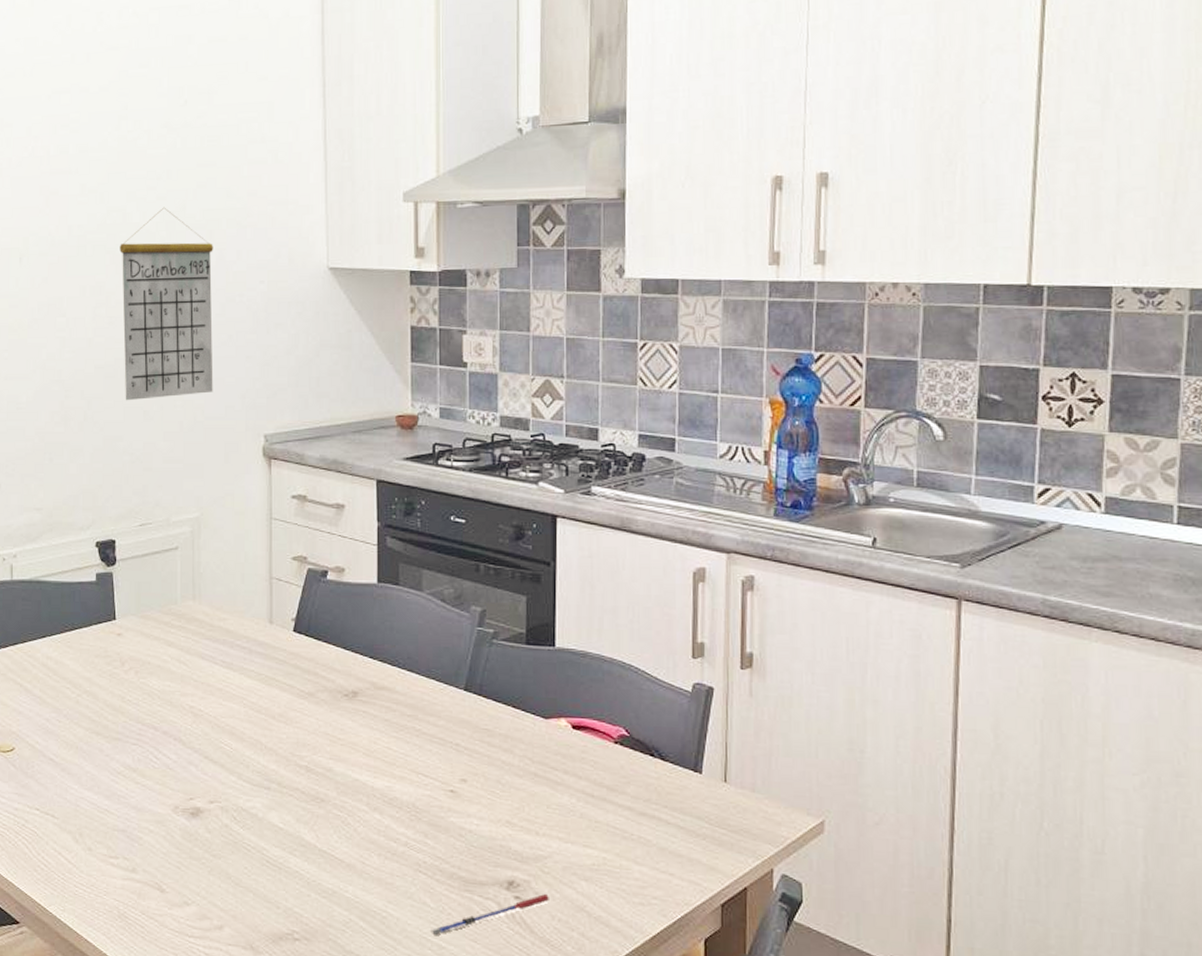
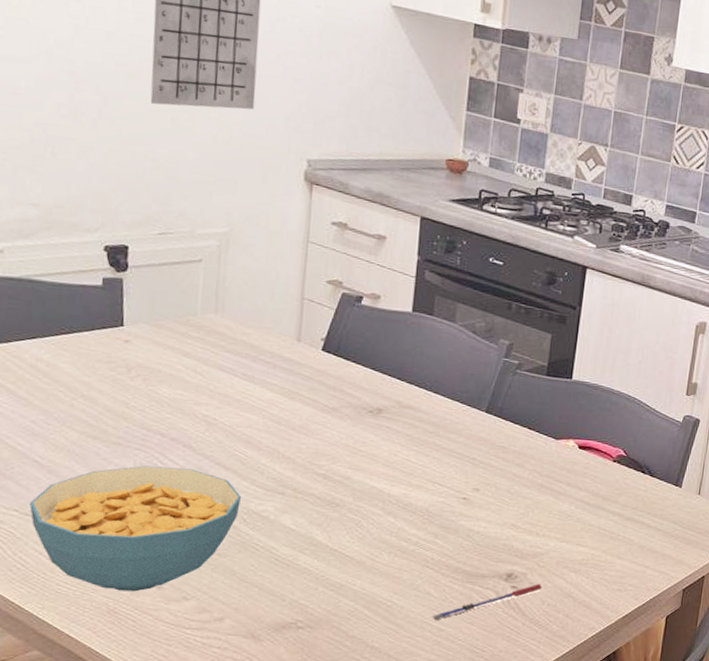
cereal bowl: none [48,761,230,895] -> present [30,465,241,592]

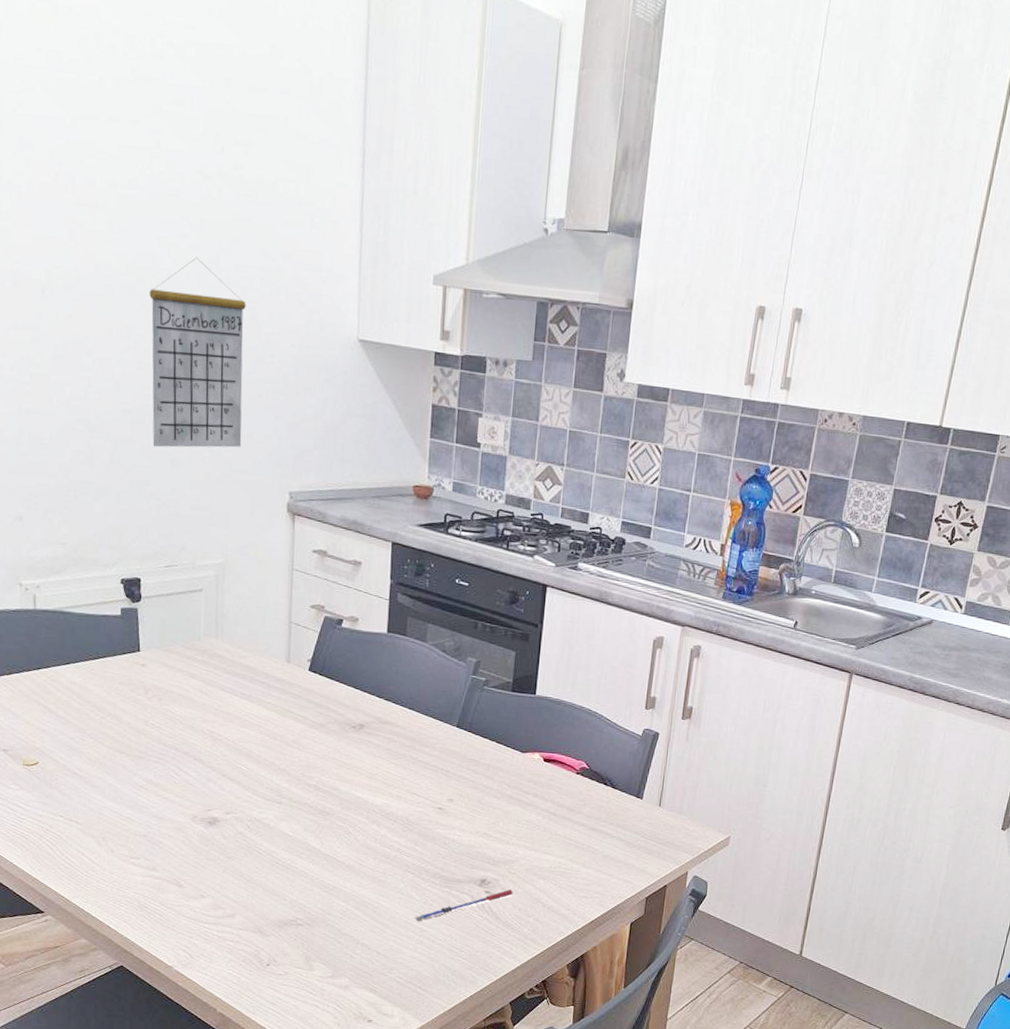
cereal bowl: present [30,465,241,592] -> none [72,777,245,889]

